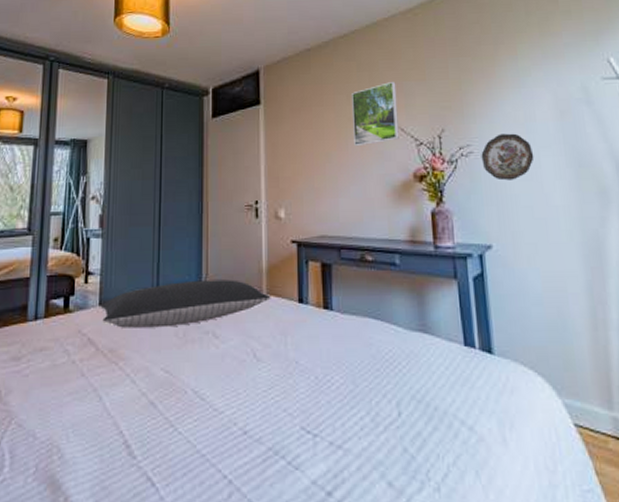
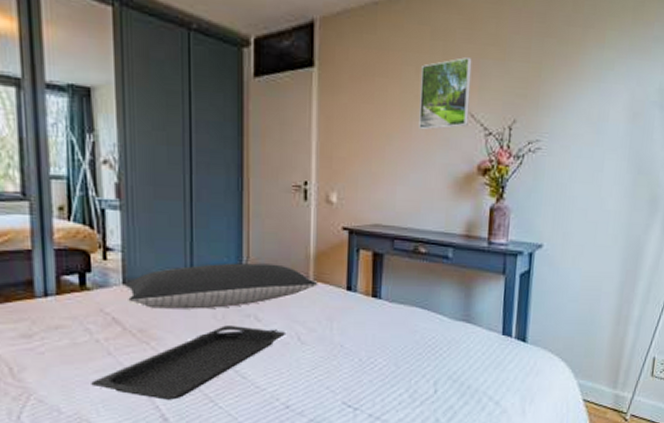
serving tray: none [64,343,243,424] -> present [91,325,287,400]
decorative plate: present [481,133,534,181] -> none [548,131,599,182]

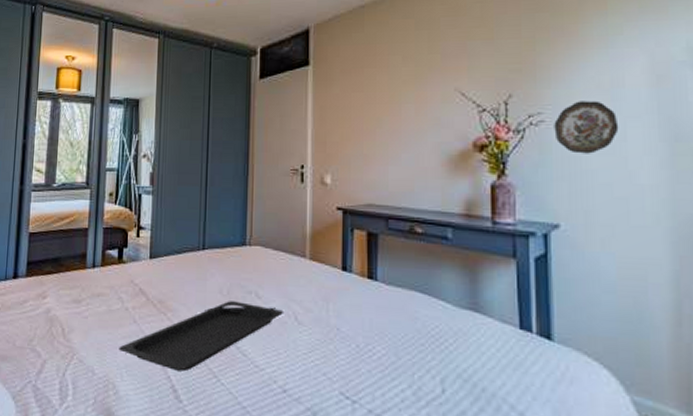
pillow: present [124,263,318,310] -> none [150,241,314,285]
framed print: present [419,56,472,130] -> none [408,40,459,112]
decorative plate: none [548,131,599,182] -> present [554,100,619,154]

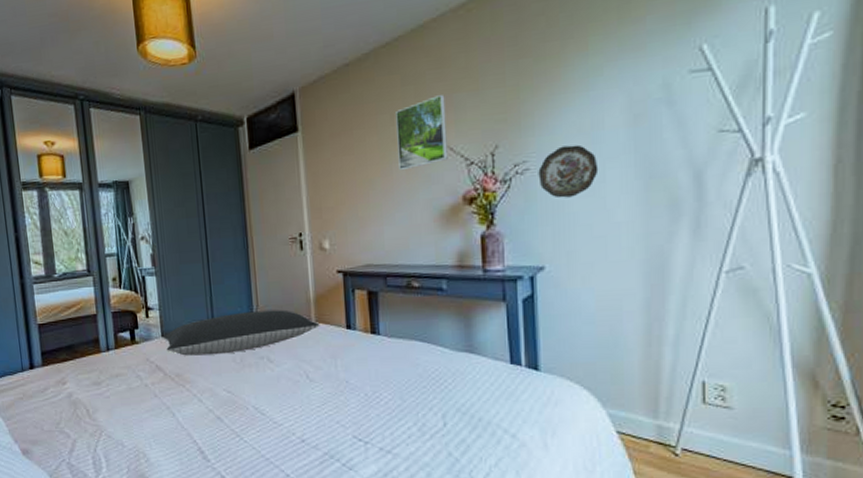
serving tray: present [119,301,284,372] -> none [144,367,296,435]
pillow: none [150,241,314,285] -> present [162,309,320,356]
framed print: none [408,40,459,112] -> present [396,94,448,171]

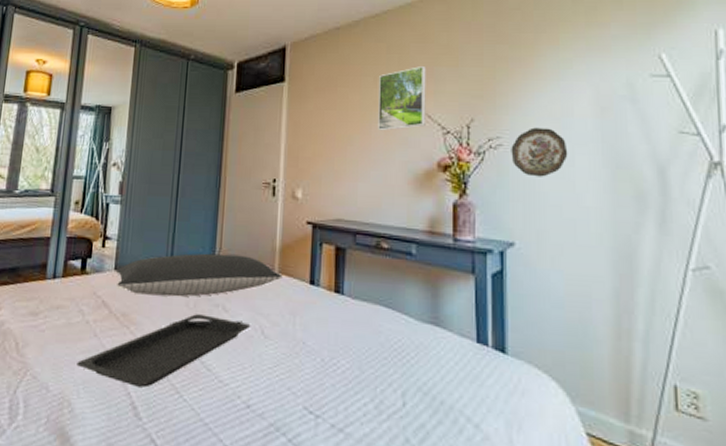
serving tray: none [144,367,296,435] -> present [77,314,251,388]

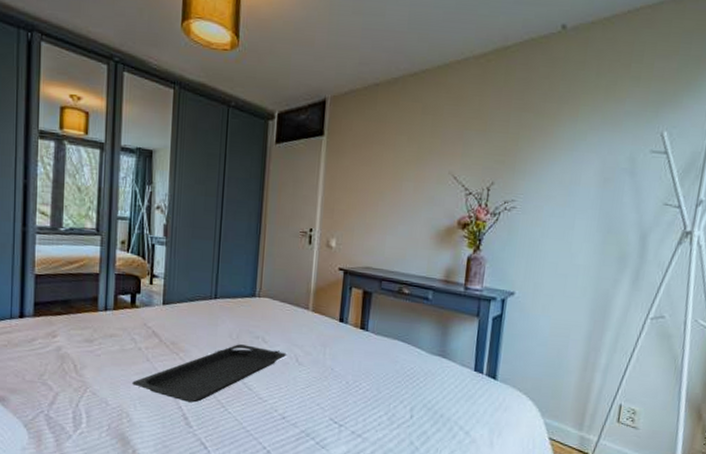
pillow: present [115,253,283,297] -> none [163,292,316,330]
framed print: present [378,65,426,131] -> none [408,128,457,189]
decorative plate: present [511,127,568,177] -> none [522,193,571,238]

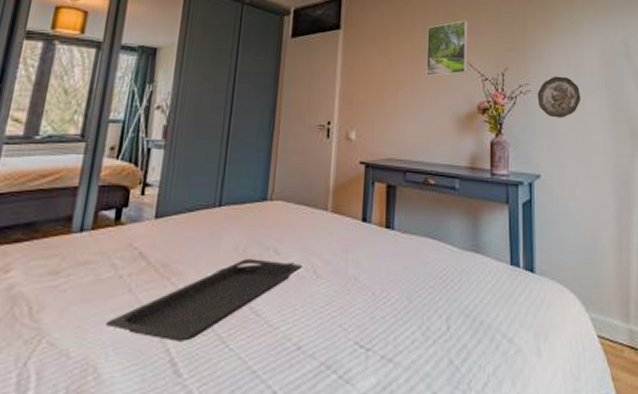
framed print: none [408,128,457,189] -> present [426,20,468,77]
decorative plate: none [522,193,571,238] -> present [537,76,581,118]

